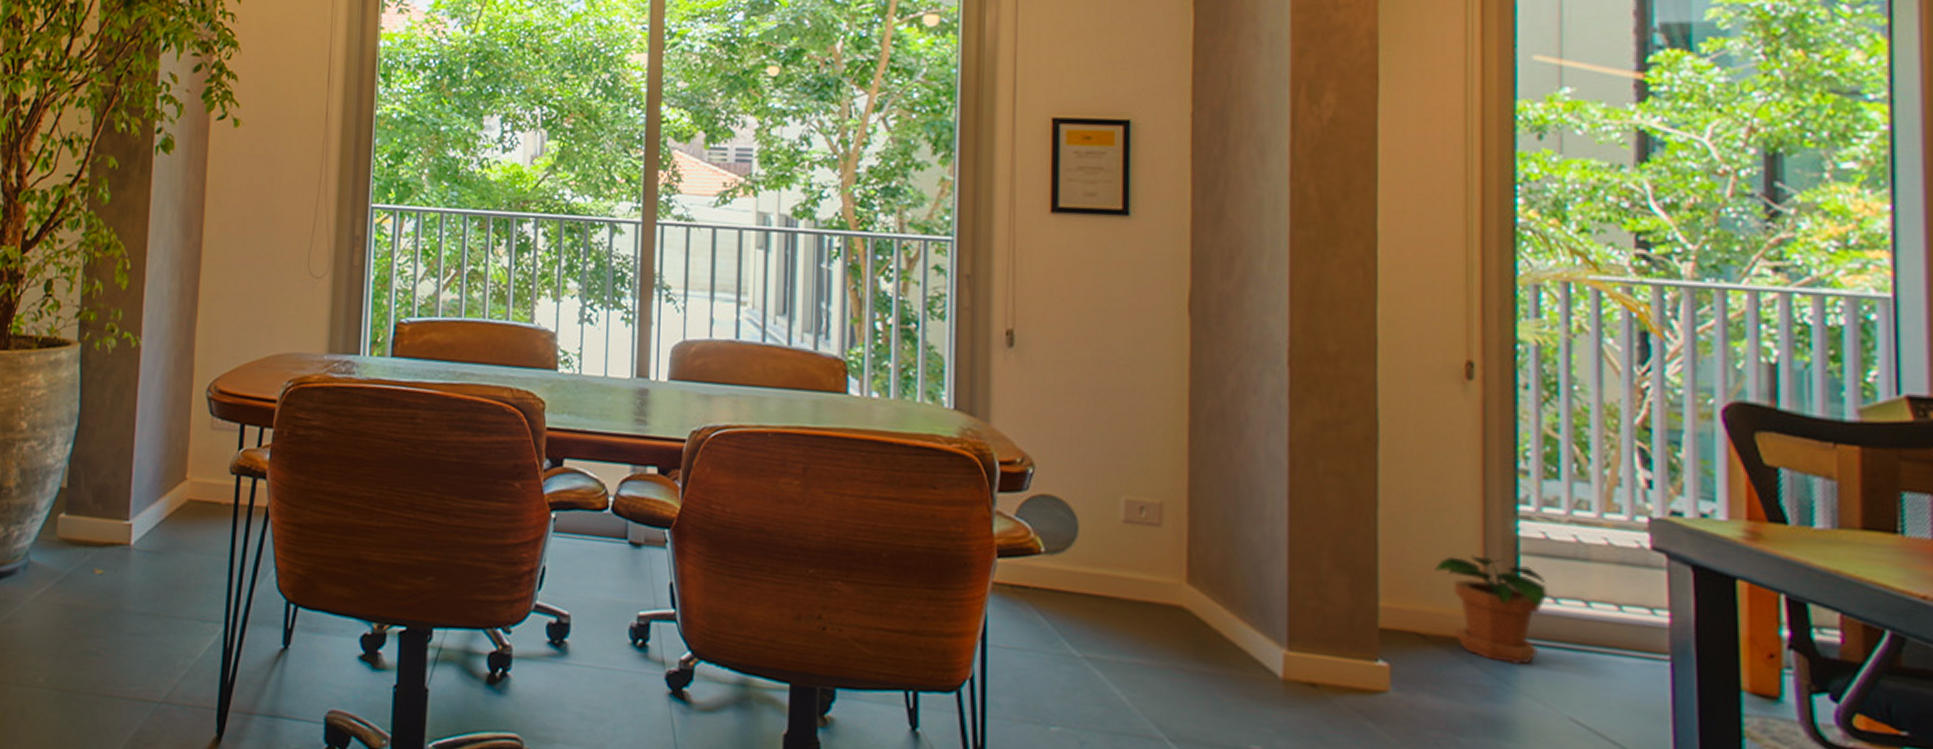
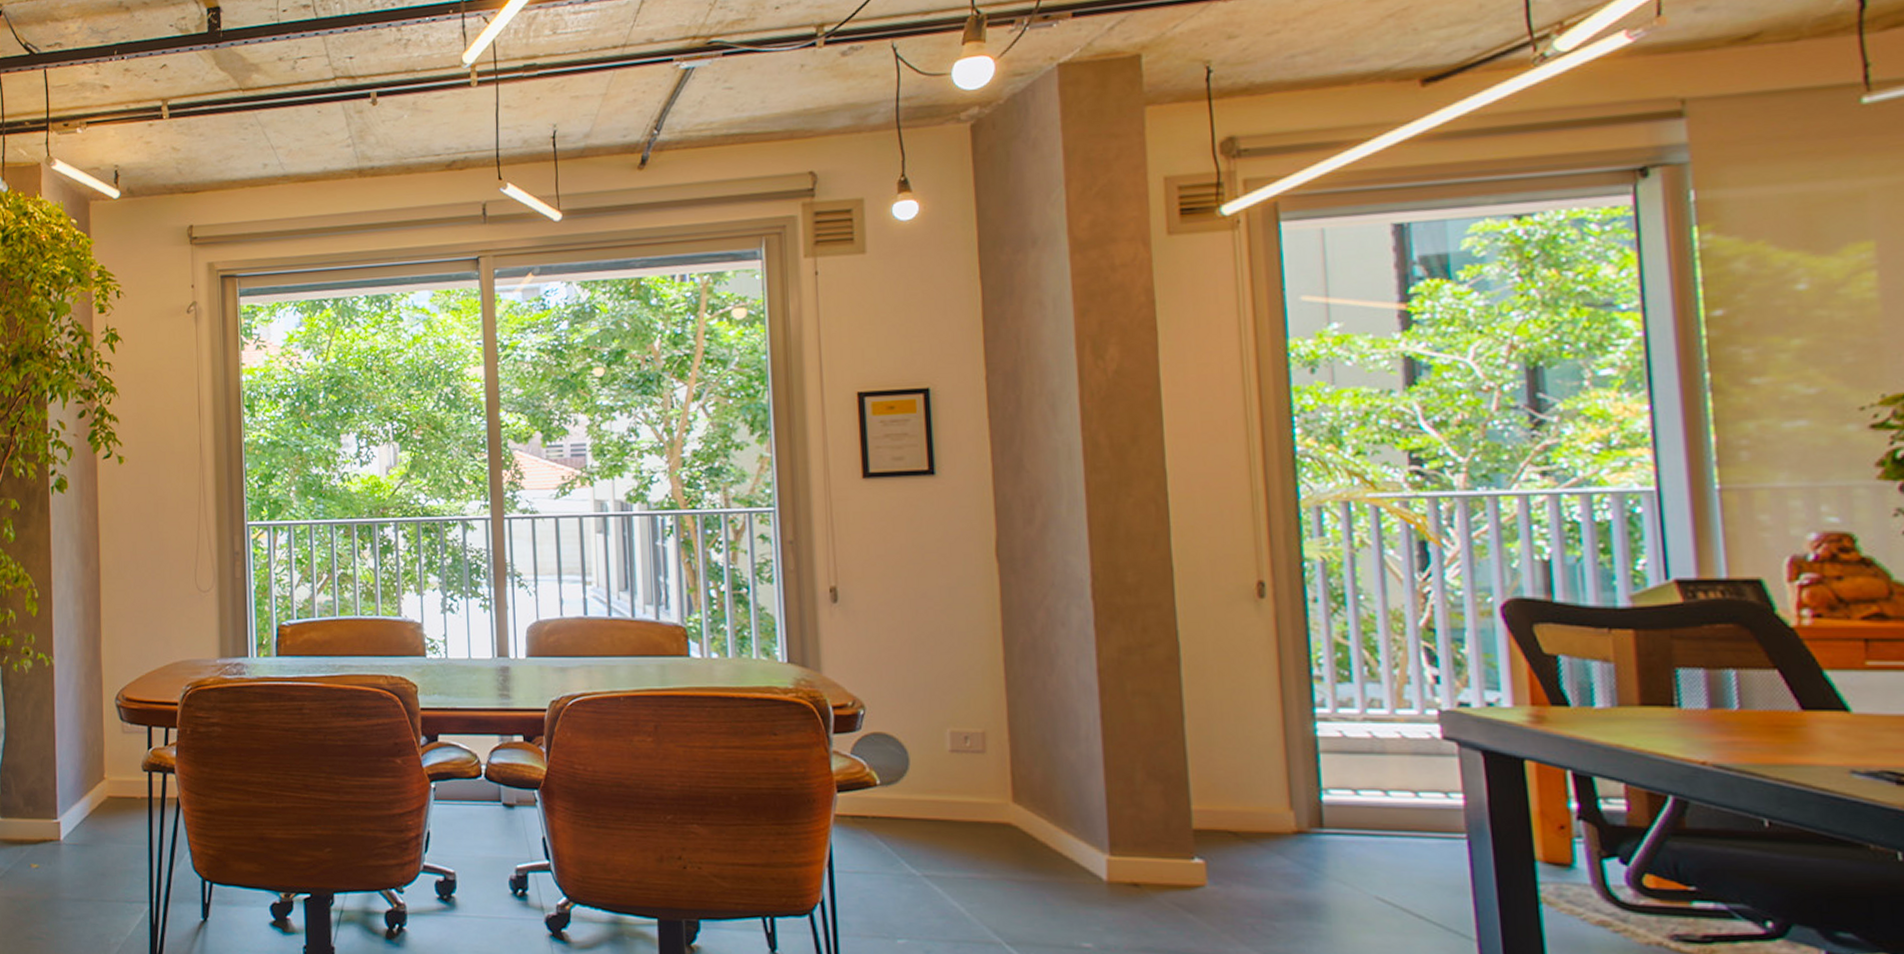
potted plant: present [1435,555,1547,664] -> none [1241,757,1348,852]

